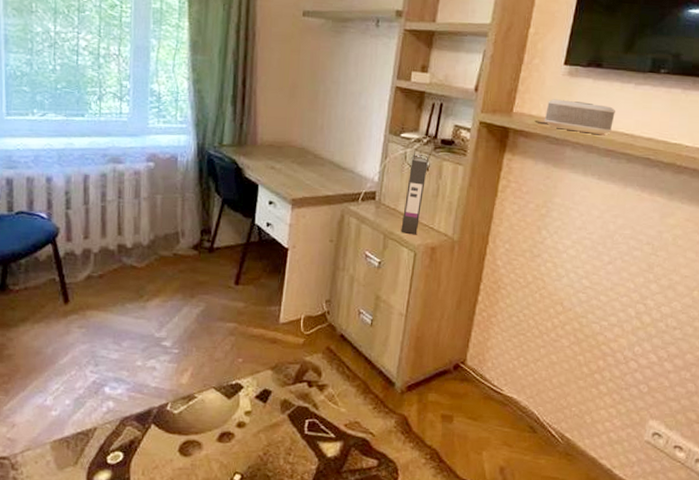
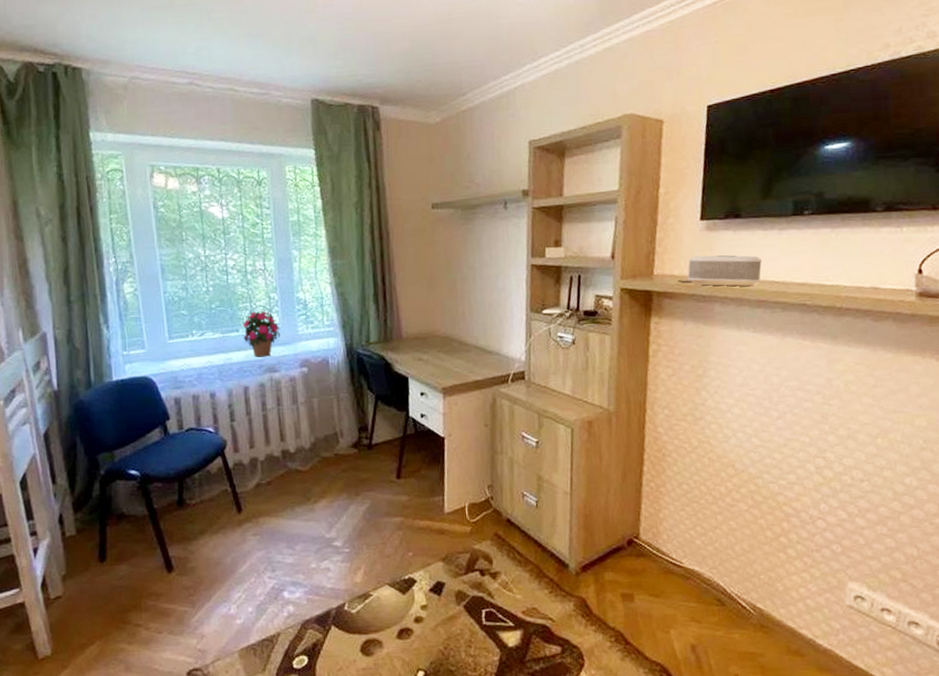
potted flower: none [89,96,130,147] -> present [243,310,281,358]
binder: present [401,151,428,235] -> none [554,326,574,411]

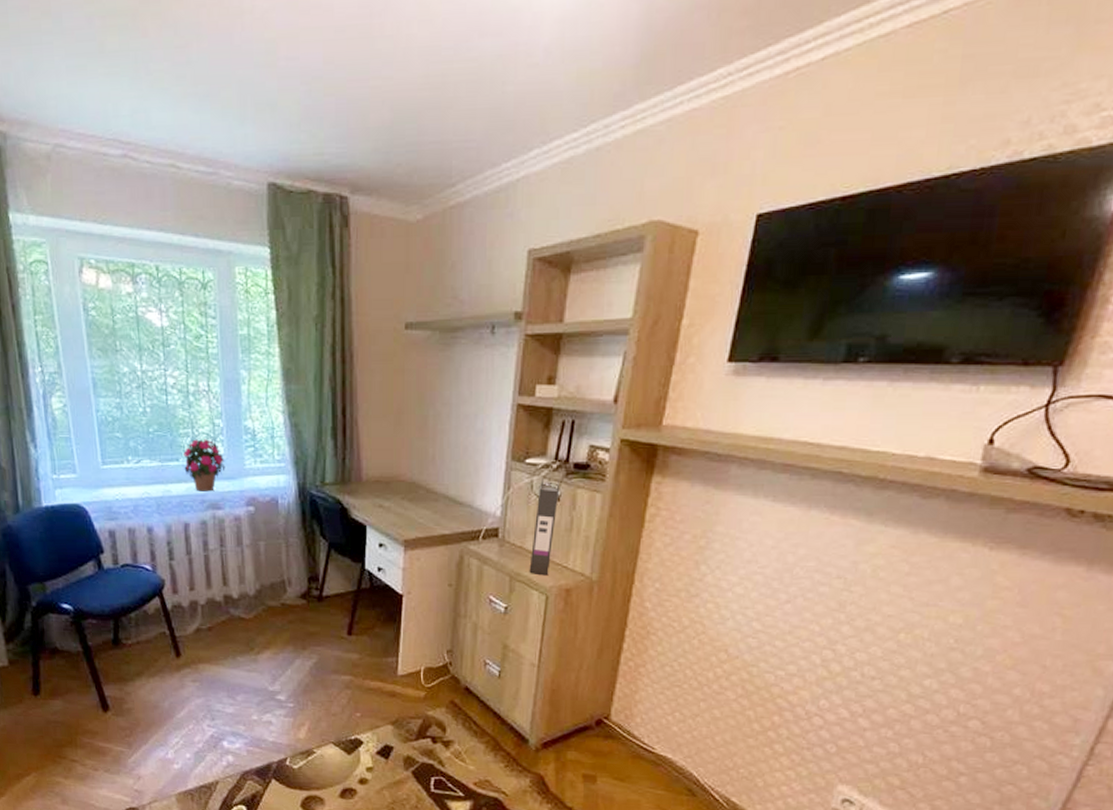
binder: none [554,326,574,411] -> present [529,478,559,576]
speaker: present [677,255,762,287] -> none [690,405,796,447]

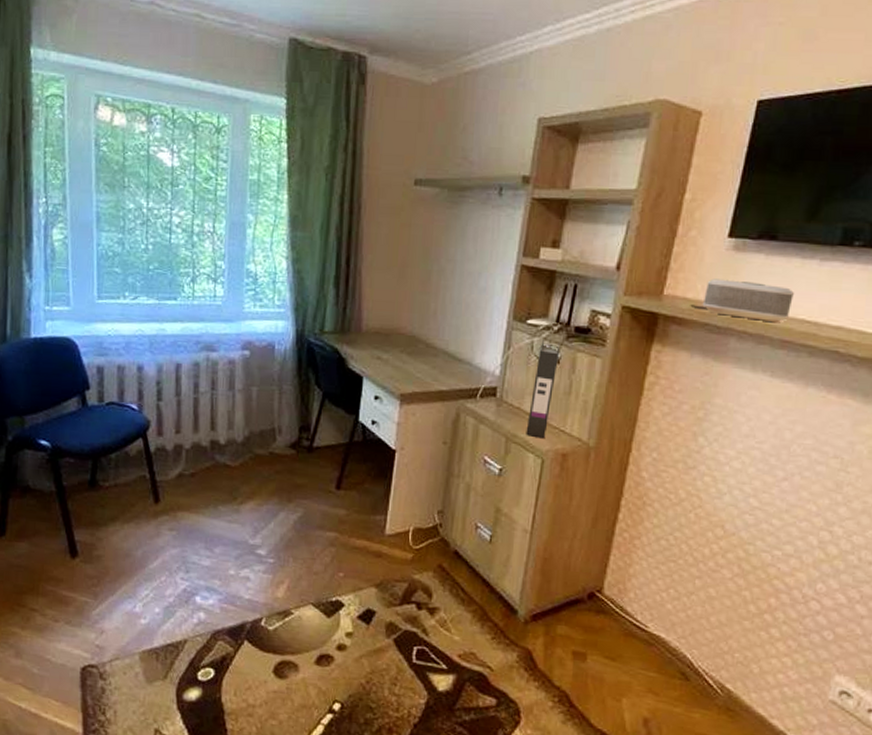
potted flower: present [184,438,225,492] -> none [181,278,224,333]
speaker: none [690,405,796,447] -> present [690,278,794,323]

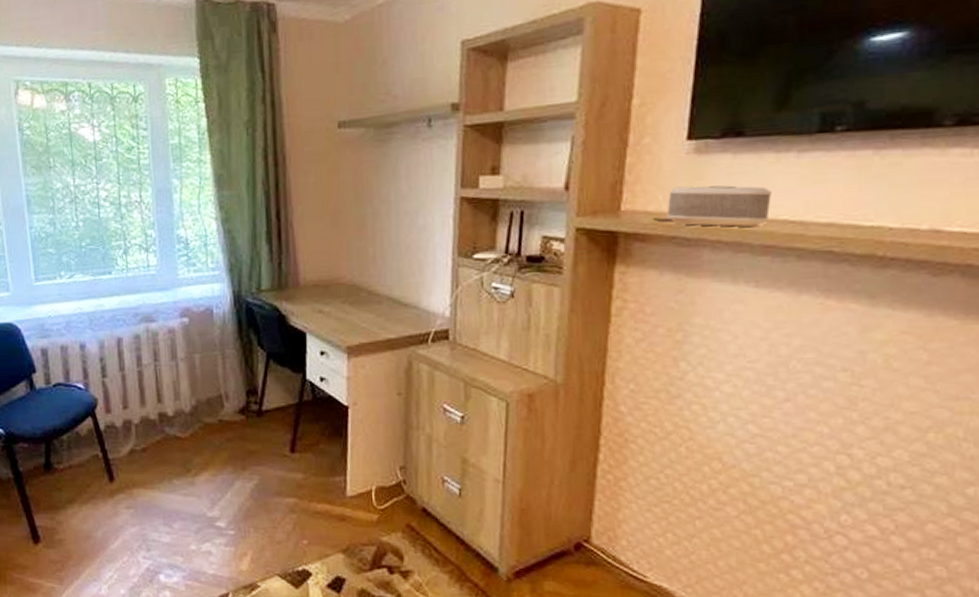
binder: present [526,340,560,439] -> none [485,274,512,380]

